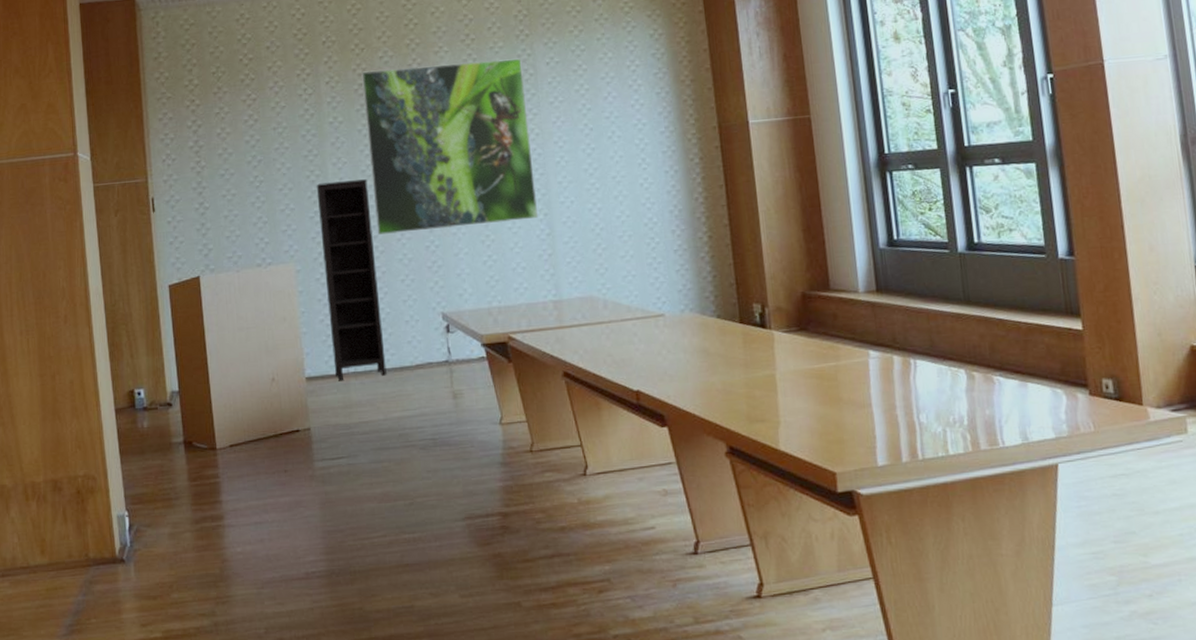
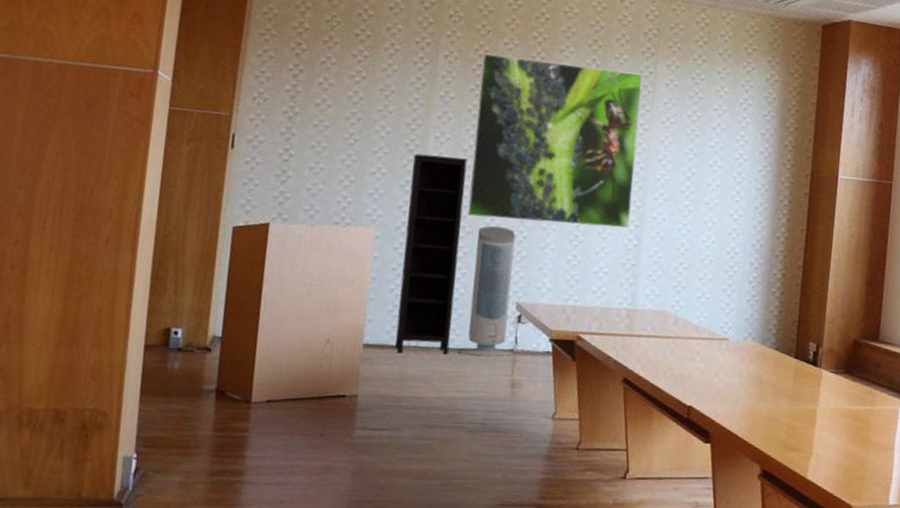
air purifier: none [391,239,449,374] -> present [457,225,516,357]

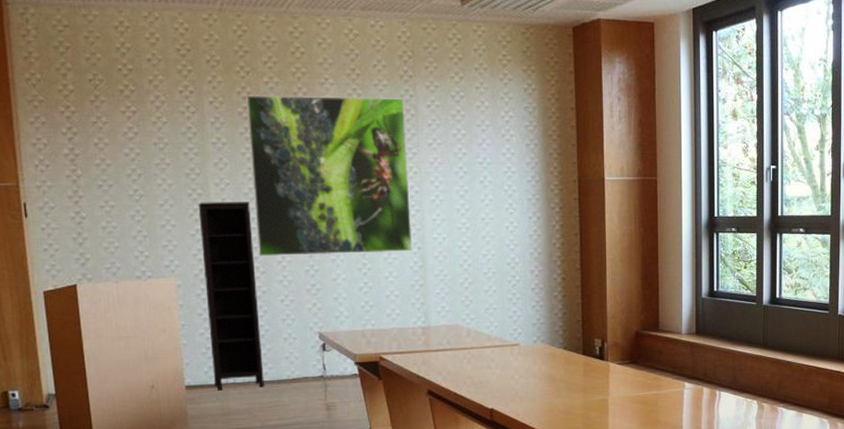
air purifier: present [457,225,516,357] -> none [272,263,324,386]

